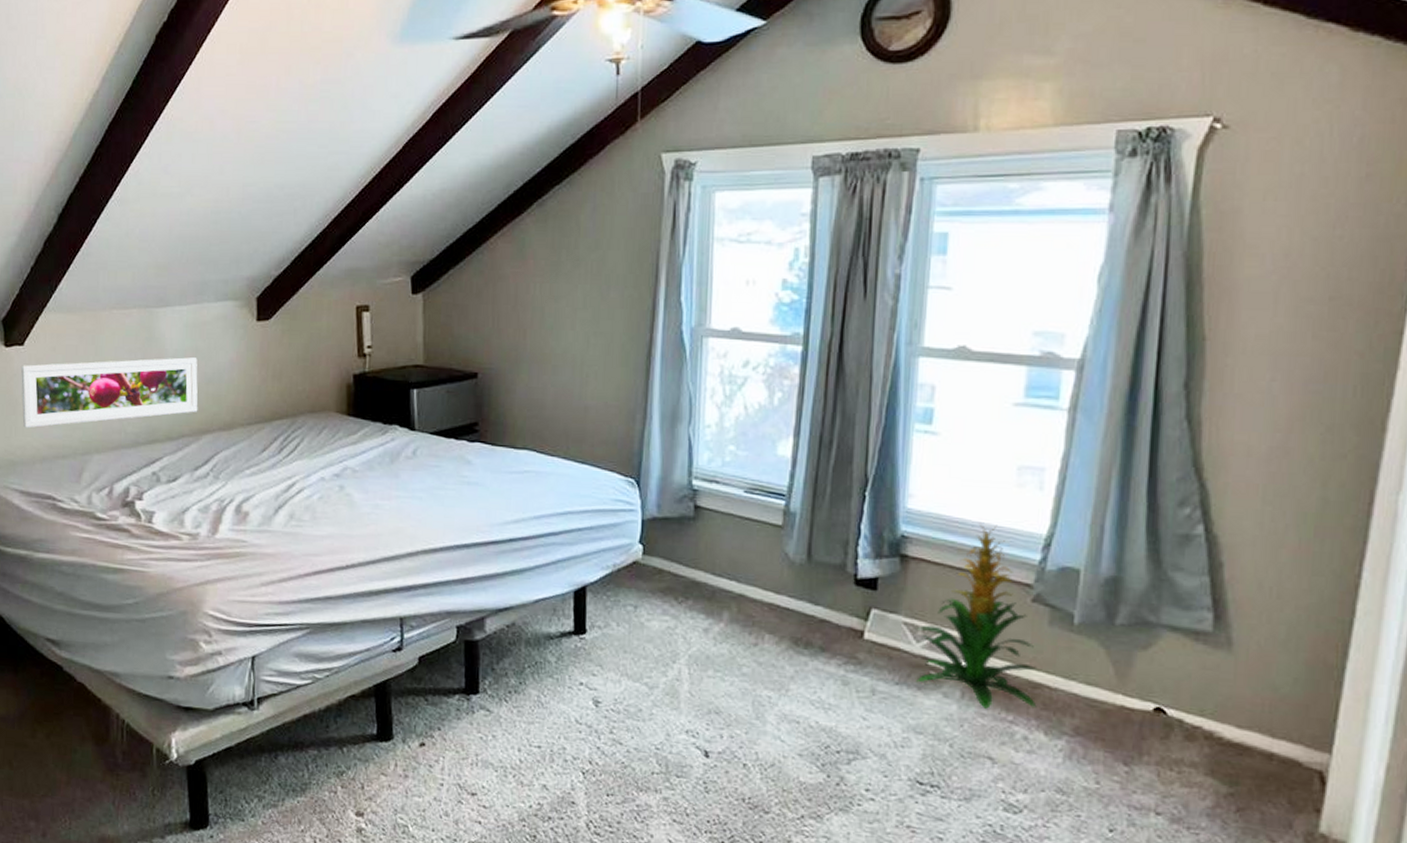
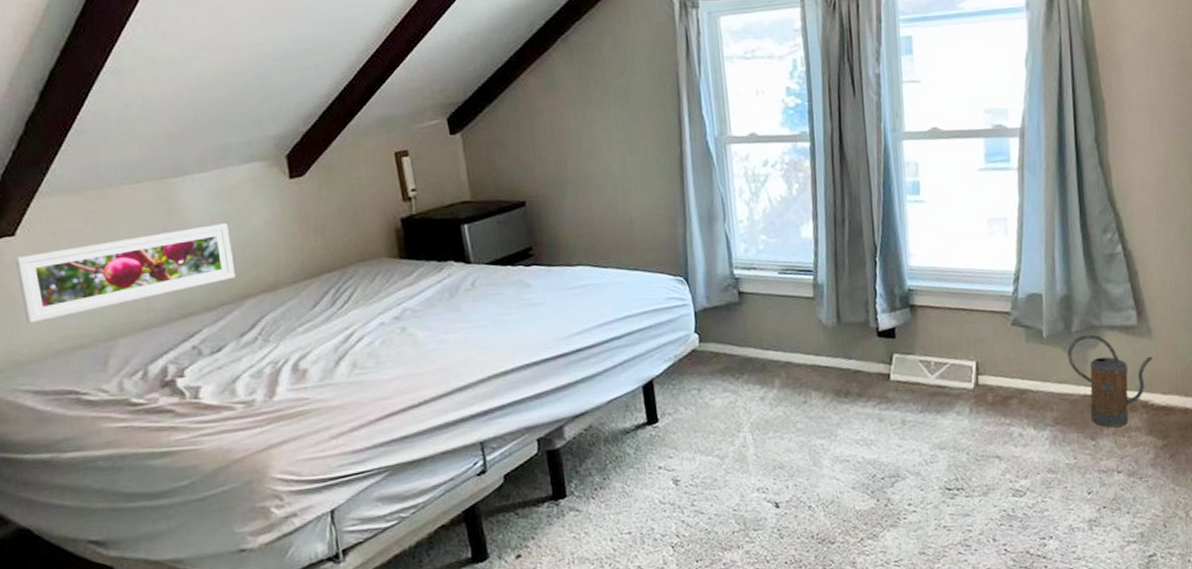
indoor plant: present [916,523,1038,709] -> none [929,269,1026,418]
watering can: none [1104,631,1230,757] -> present [1067,334,1153,428]

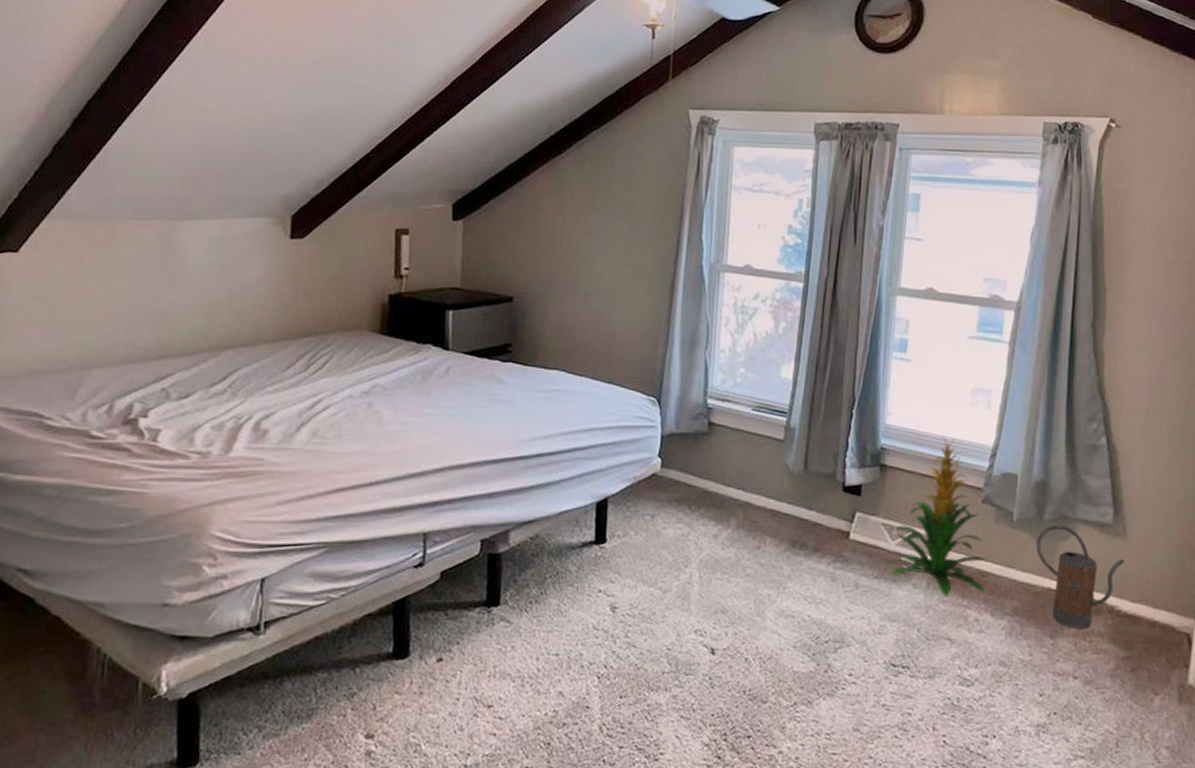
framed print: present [15,223,236,324] -> none [9,271,222,340]
indoor plant: none [929,269,1026,418] -> present [891,437,986,596]

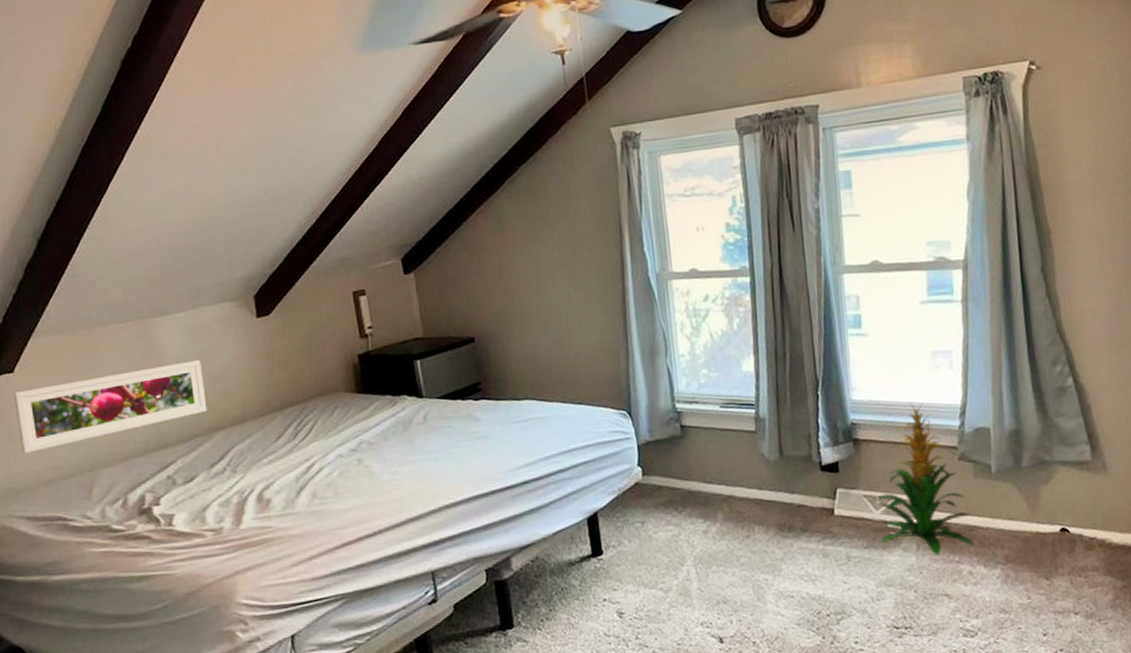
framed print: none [9,271,222,340] -> present [13,360,208,454]
watering can: present [1035,525,1125,629] -> none [1017,470,1110,567]

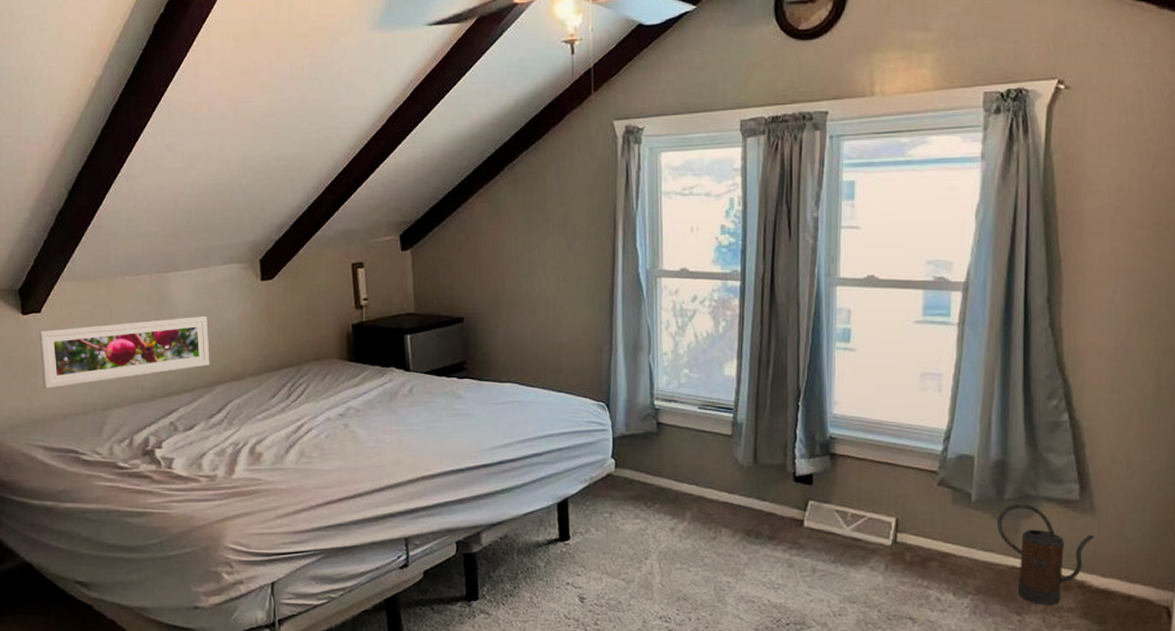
indoor plant: present [874,403,975,555] -> none [846,423,946,578]
watering can: none [1017,470,1110,567] -> present [996,504,1095,605]

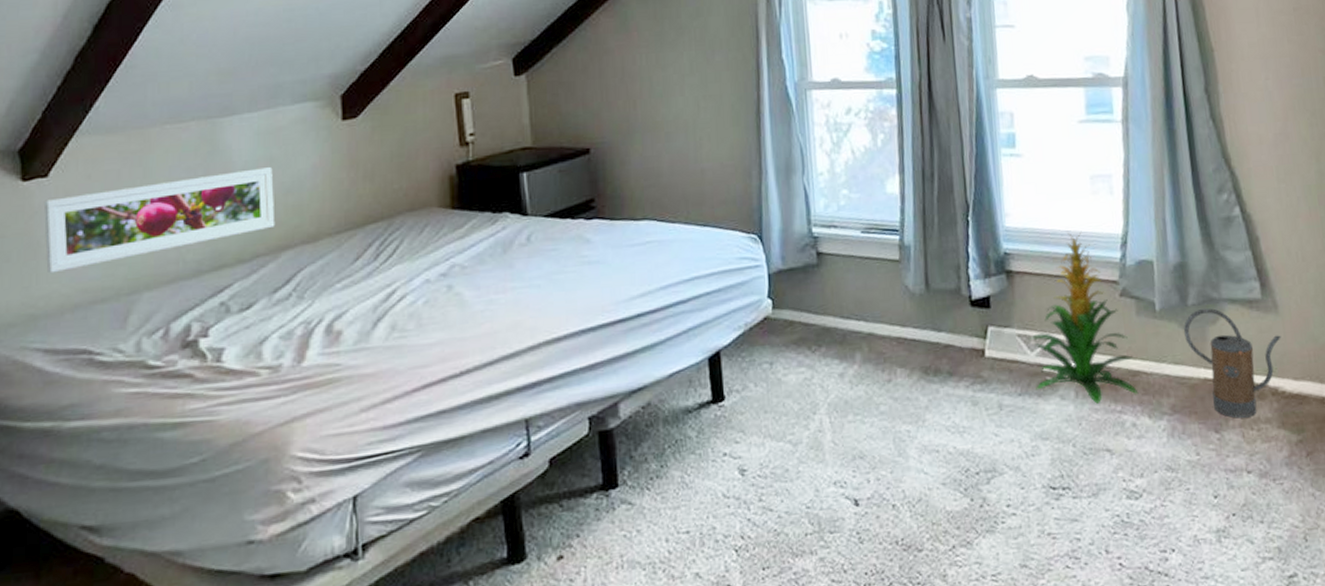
indoor plant: none [846,423,946,578] -> present [1028,232,1139,404]

